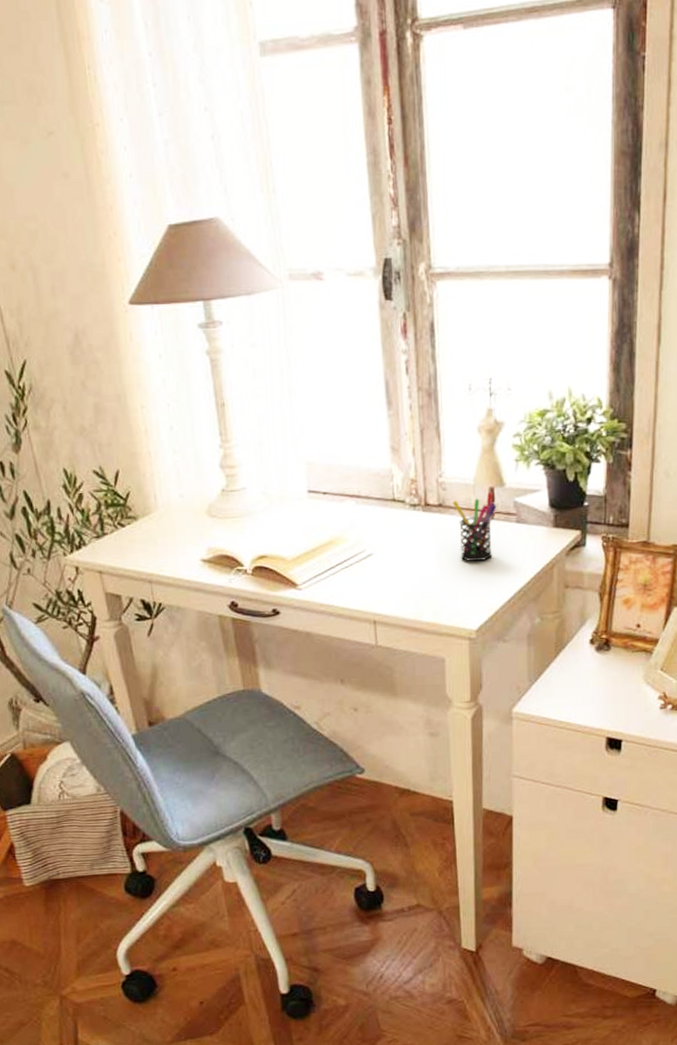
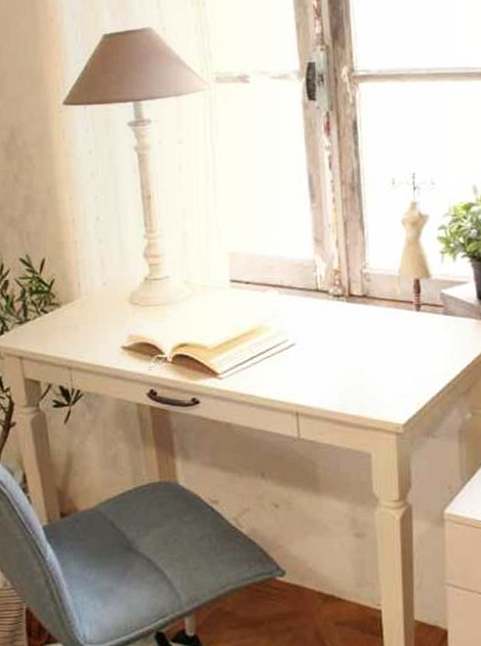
pen holder: present [452,493,497,561] -> none [377,284,423,353]

